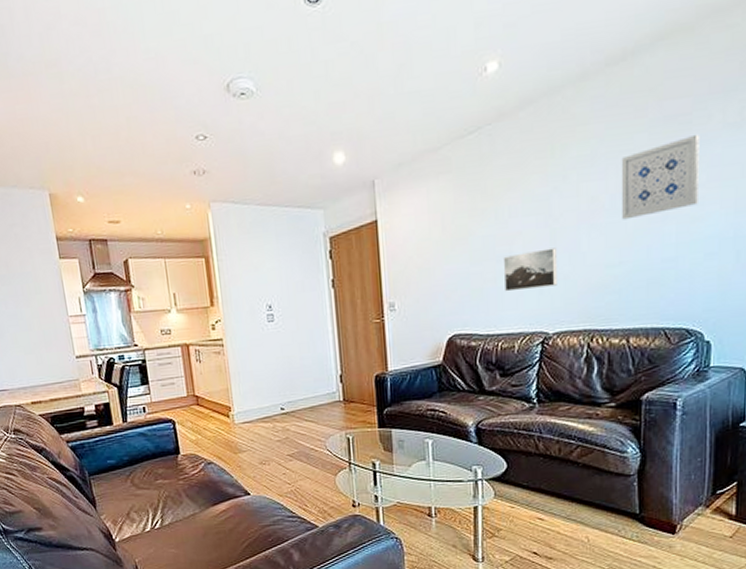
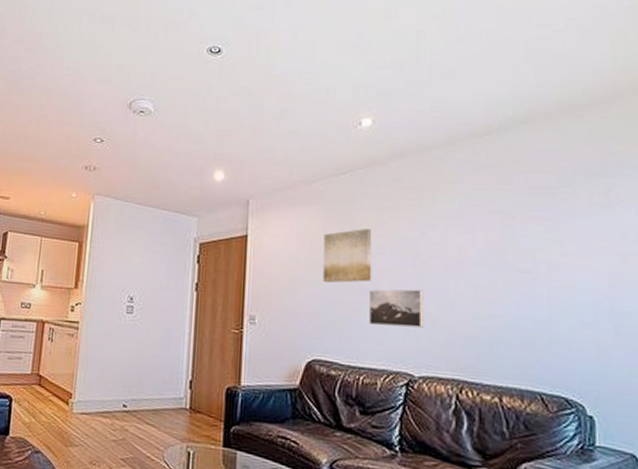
wall art: none [455,191,506,257] -> present [323,228,372,283]
wall art: present [621,134,700,220] -> none [488,207,569,275]

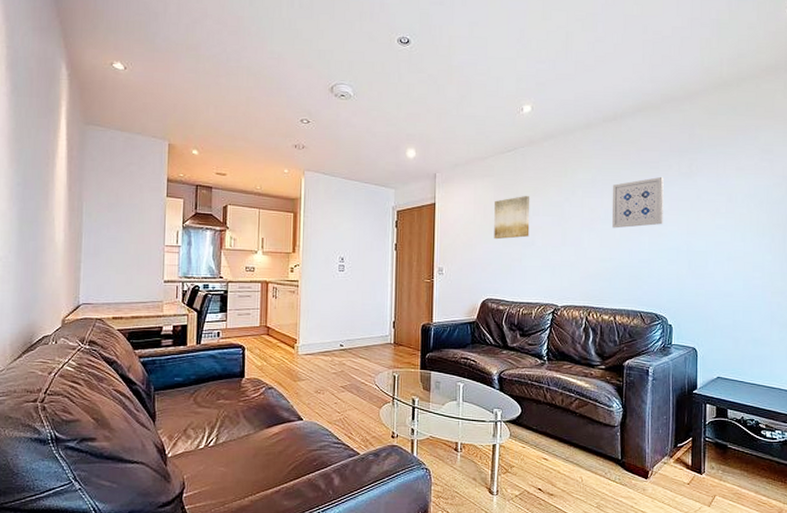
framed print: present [368,289,424,328] -> none [527,241,566,271]
wall art: none [488,207,569,275] -> present [612,176,664,229]

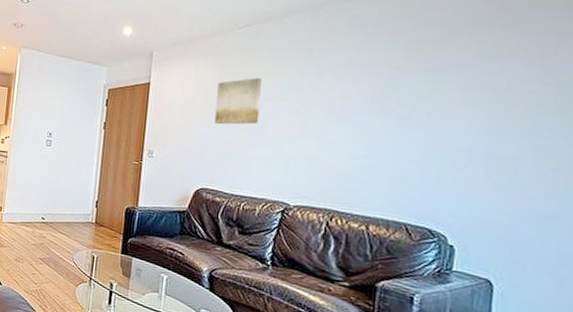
wall art: present [612,176,664,229] -> none [371,59,454,121]

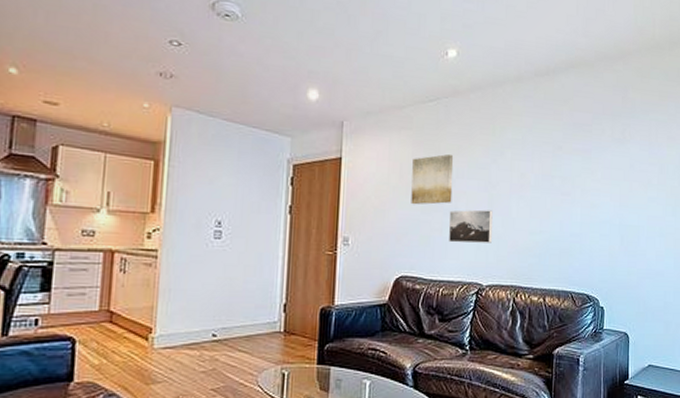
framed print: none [253,131,306,165] -> present [448,209,493,243]

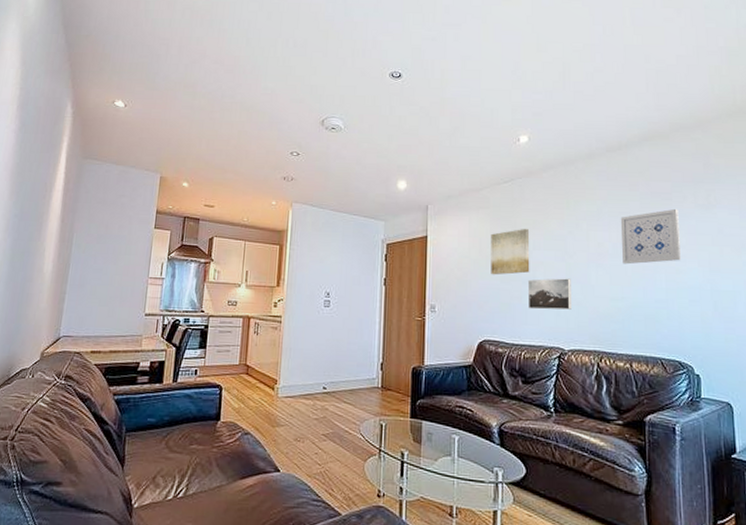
wall art: none [543,141,597,197] -> present [620,208,681,265]

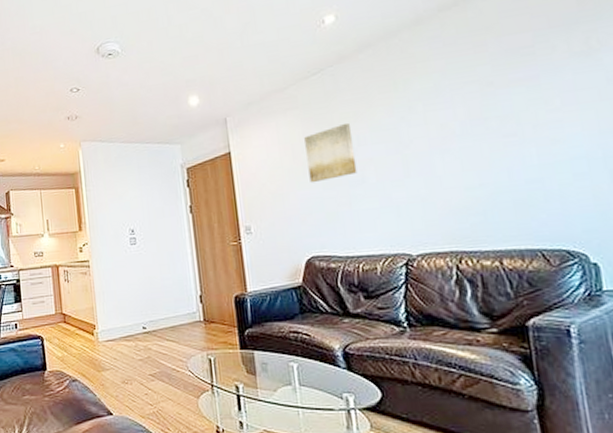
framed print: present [527,278,571,310] -> none [355,172,415,215]
wall art: present [620,208,681,265] -> none [466,63,556,145]

